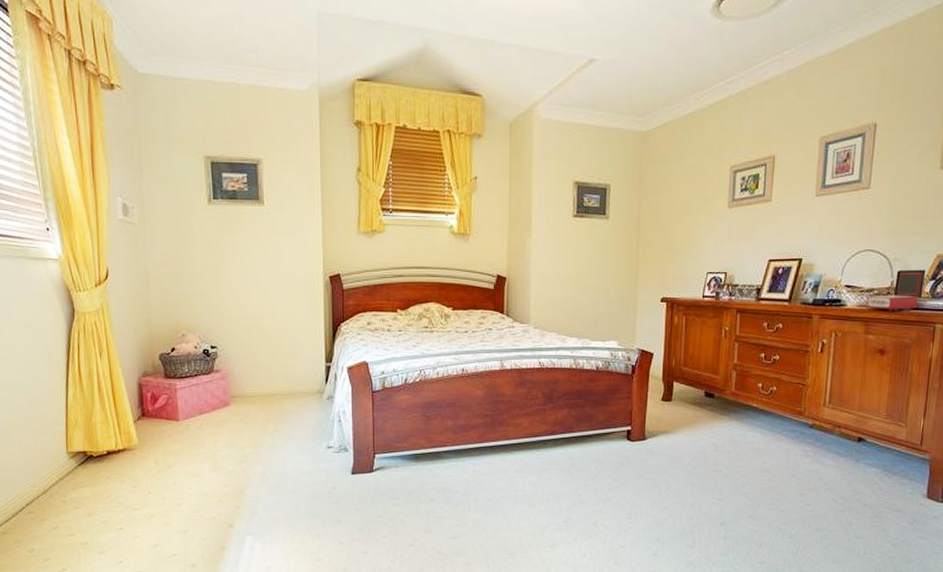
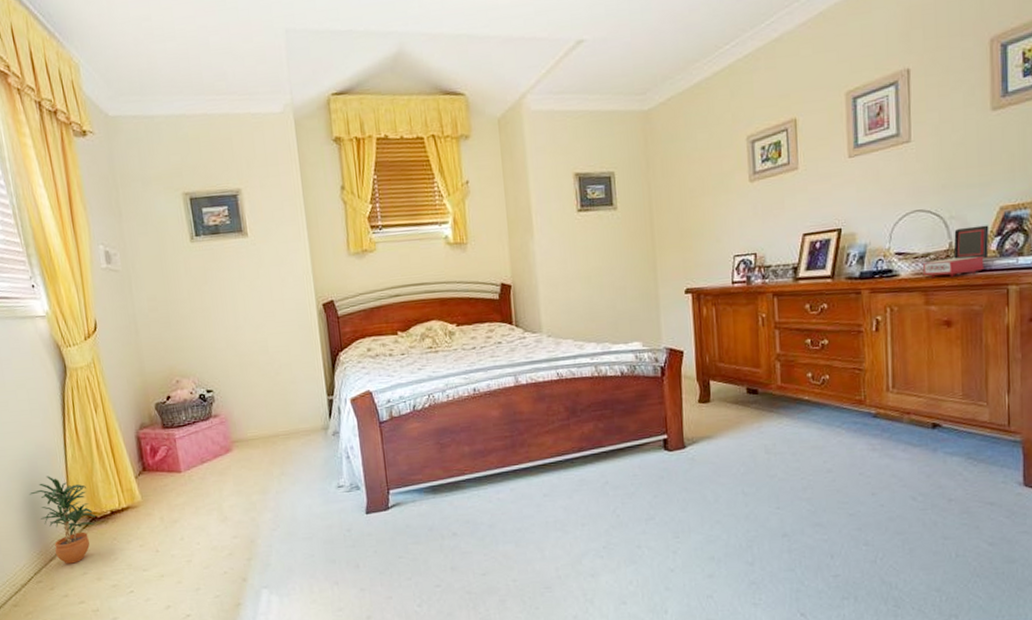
potted plant: none [27,413,93,498] -> present [28,476,97,564]

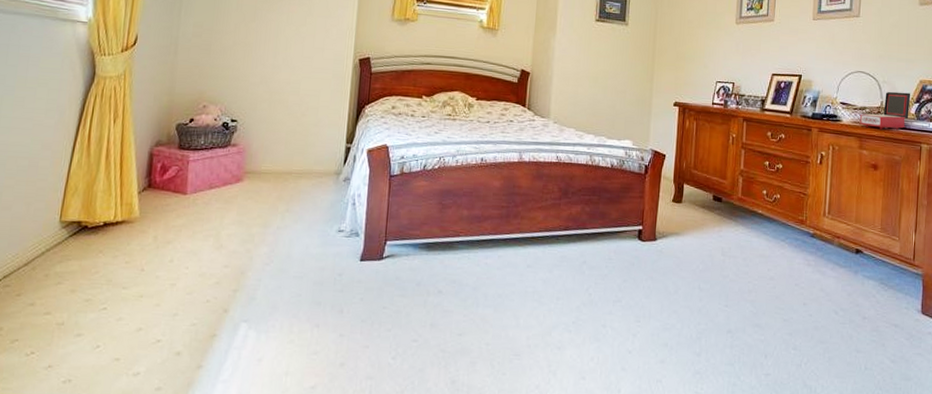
potted plant: present [28,476,97,564] -> none [20,177,87,272]

